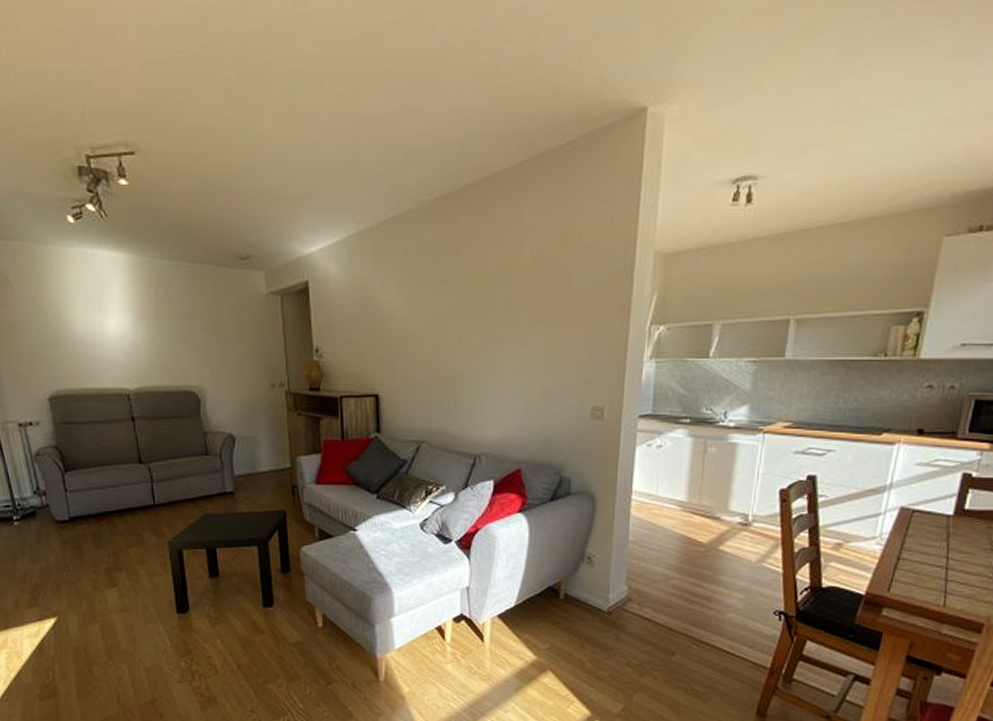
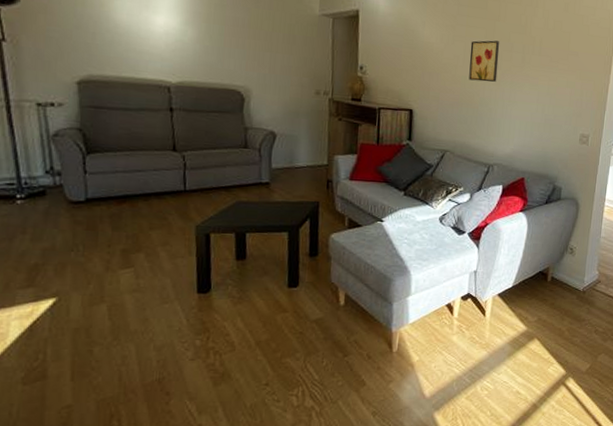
wall art: none [441,296,478,351] -> present [469,40,500,82]

